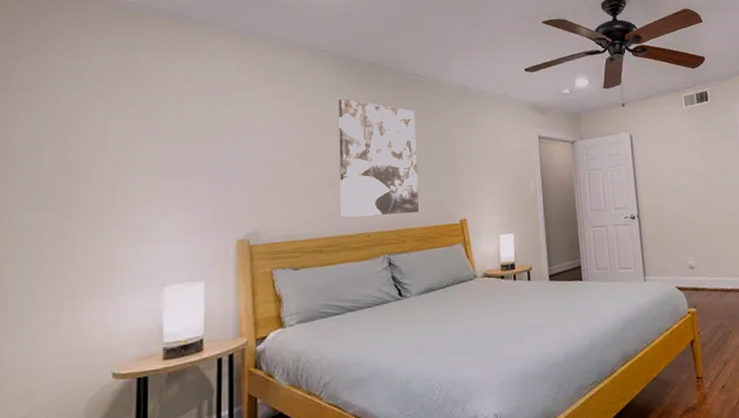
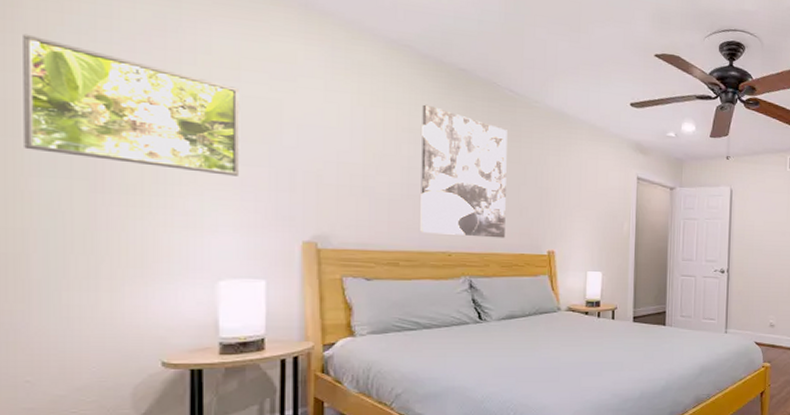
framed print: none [9,91,183,189] -> present [23,33,239,176]

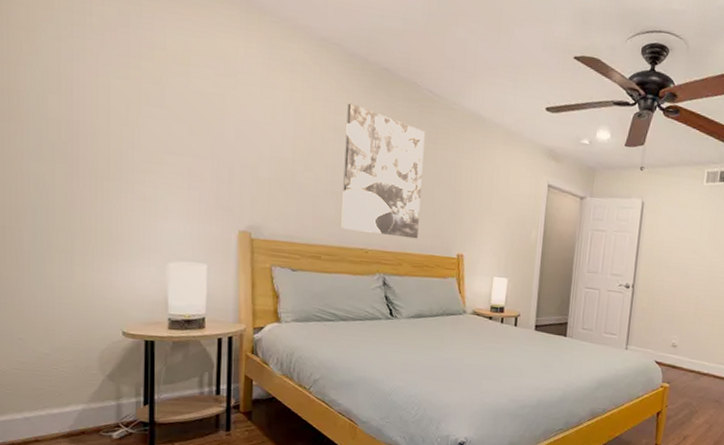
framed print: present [23,33,239,176] -> none [16,28,188,167]

